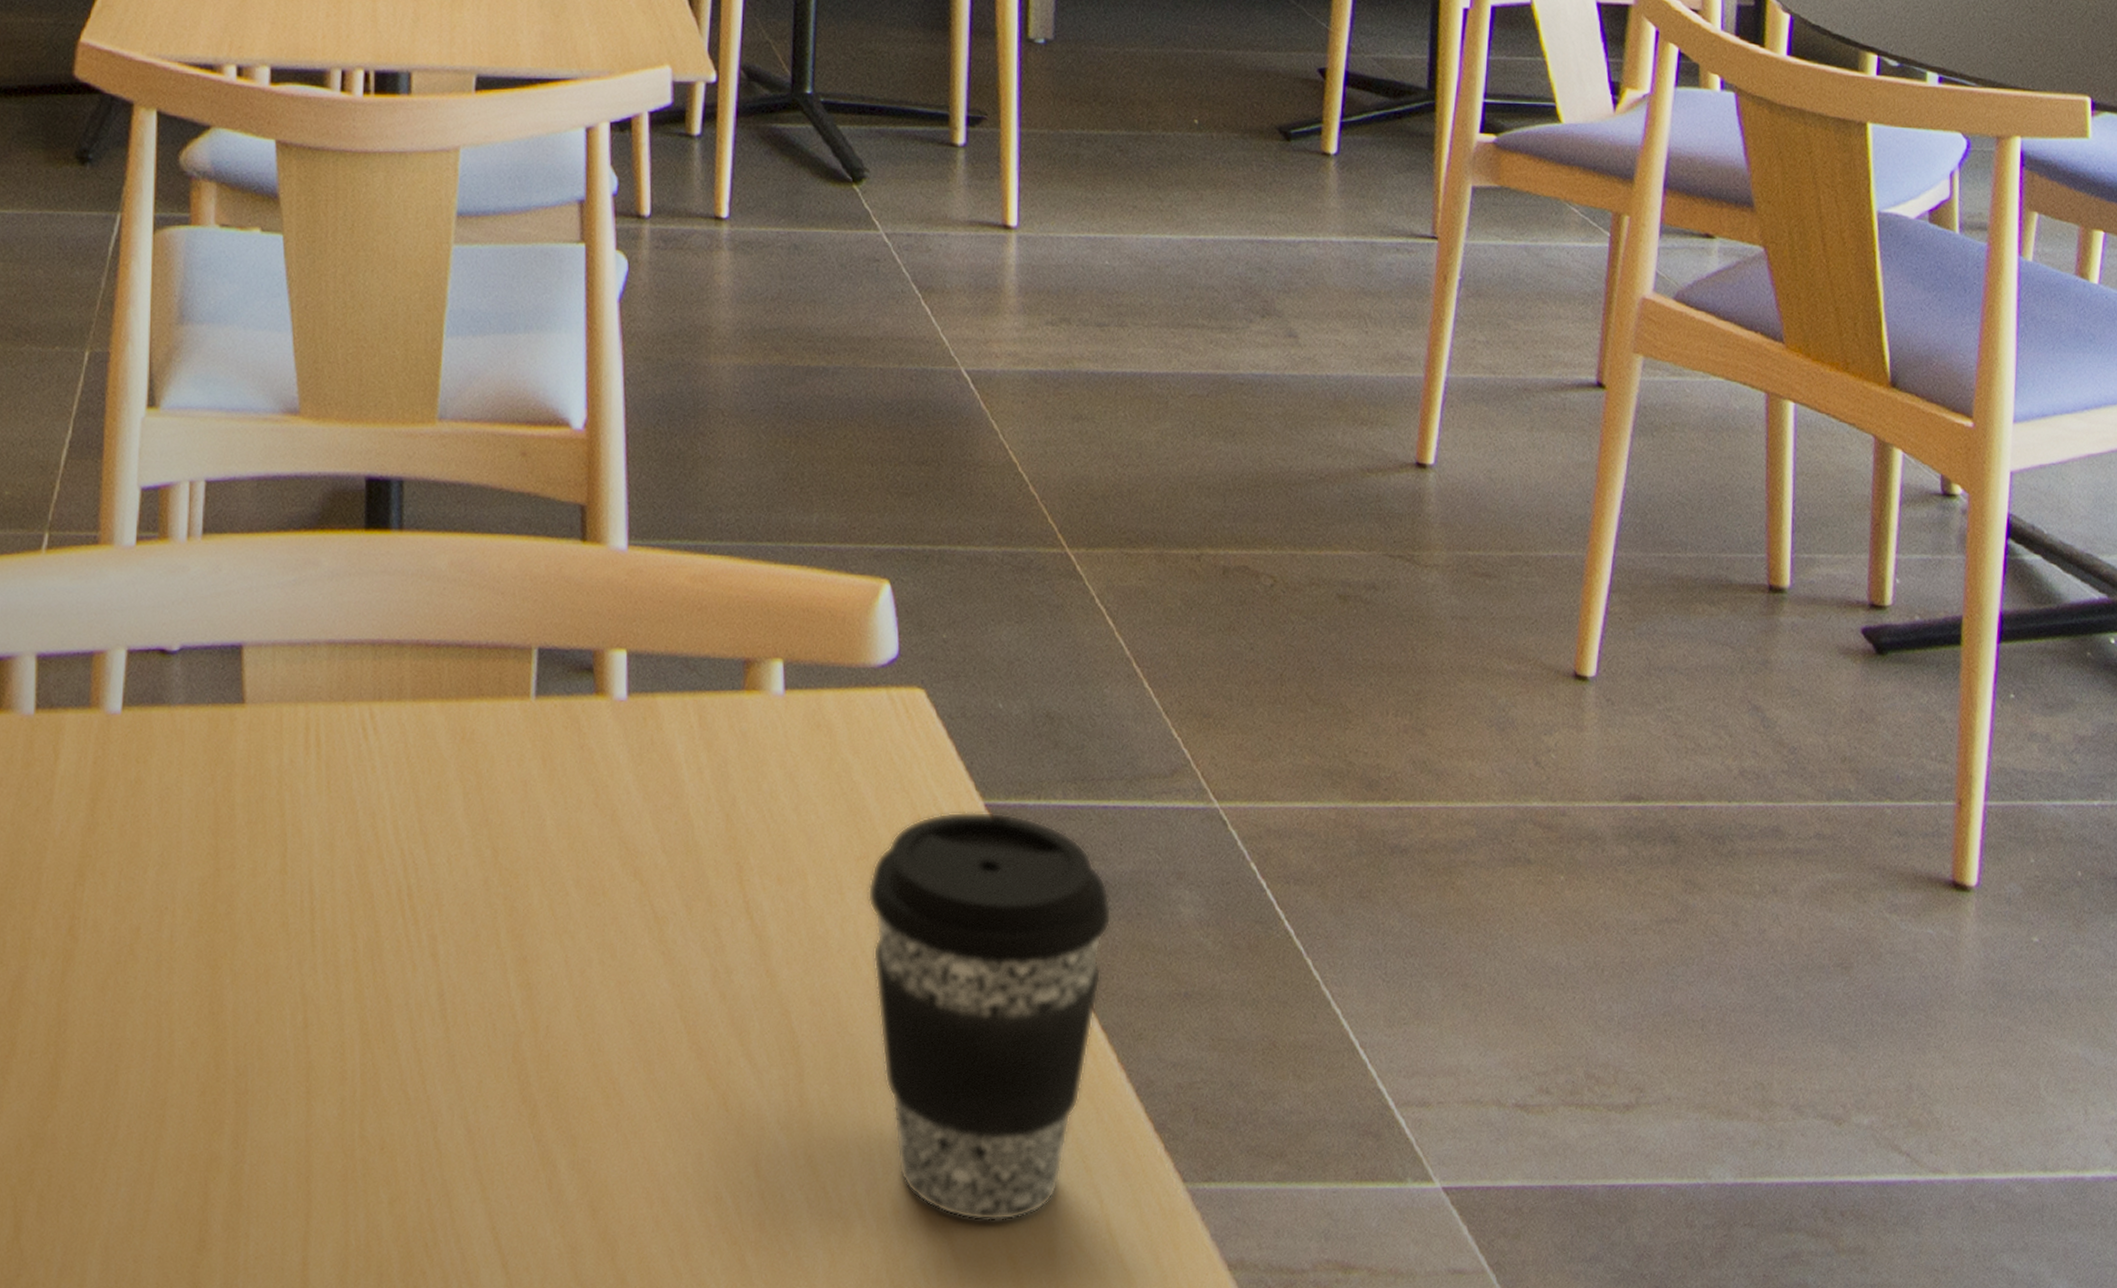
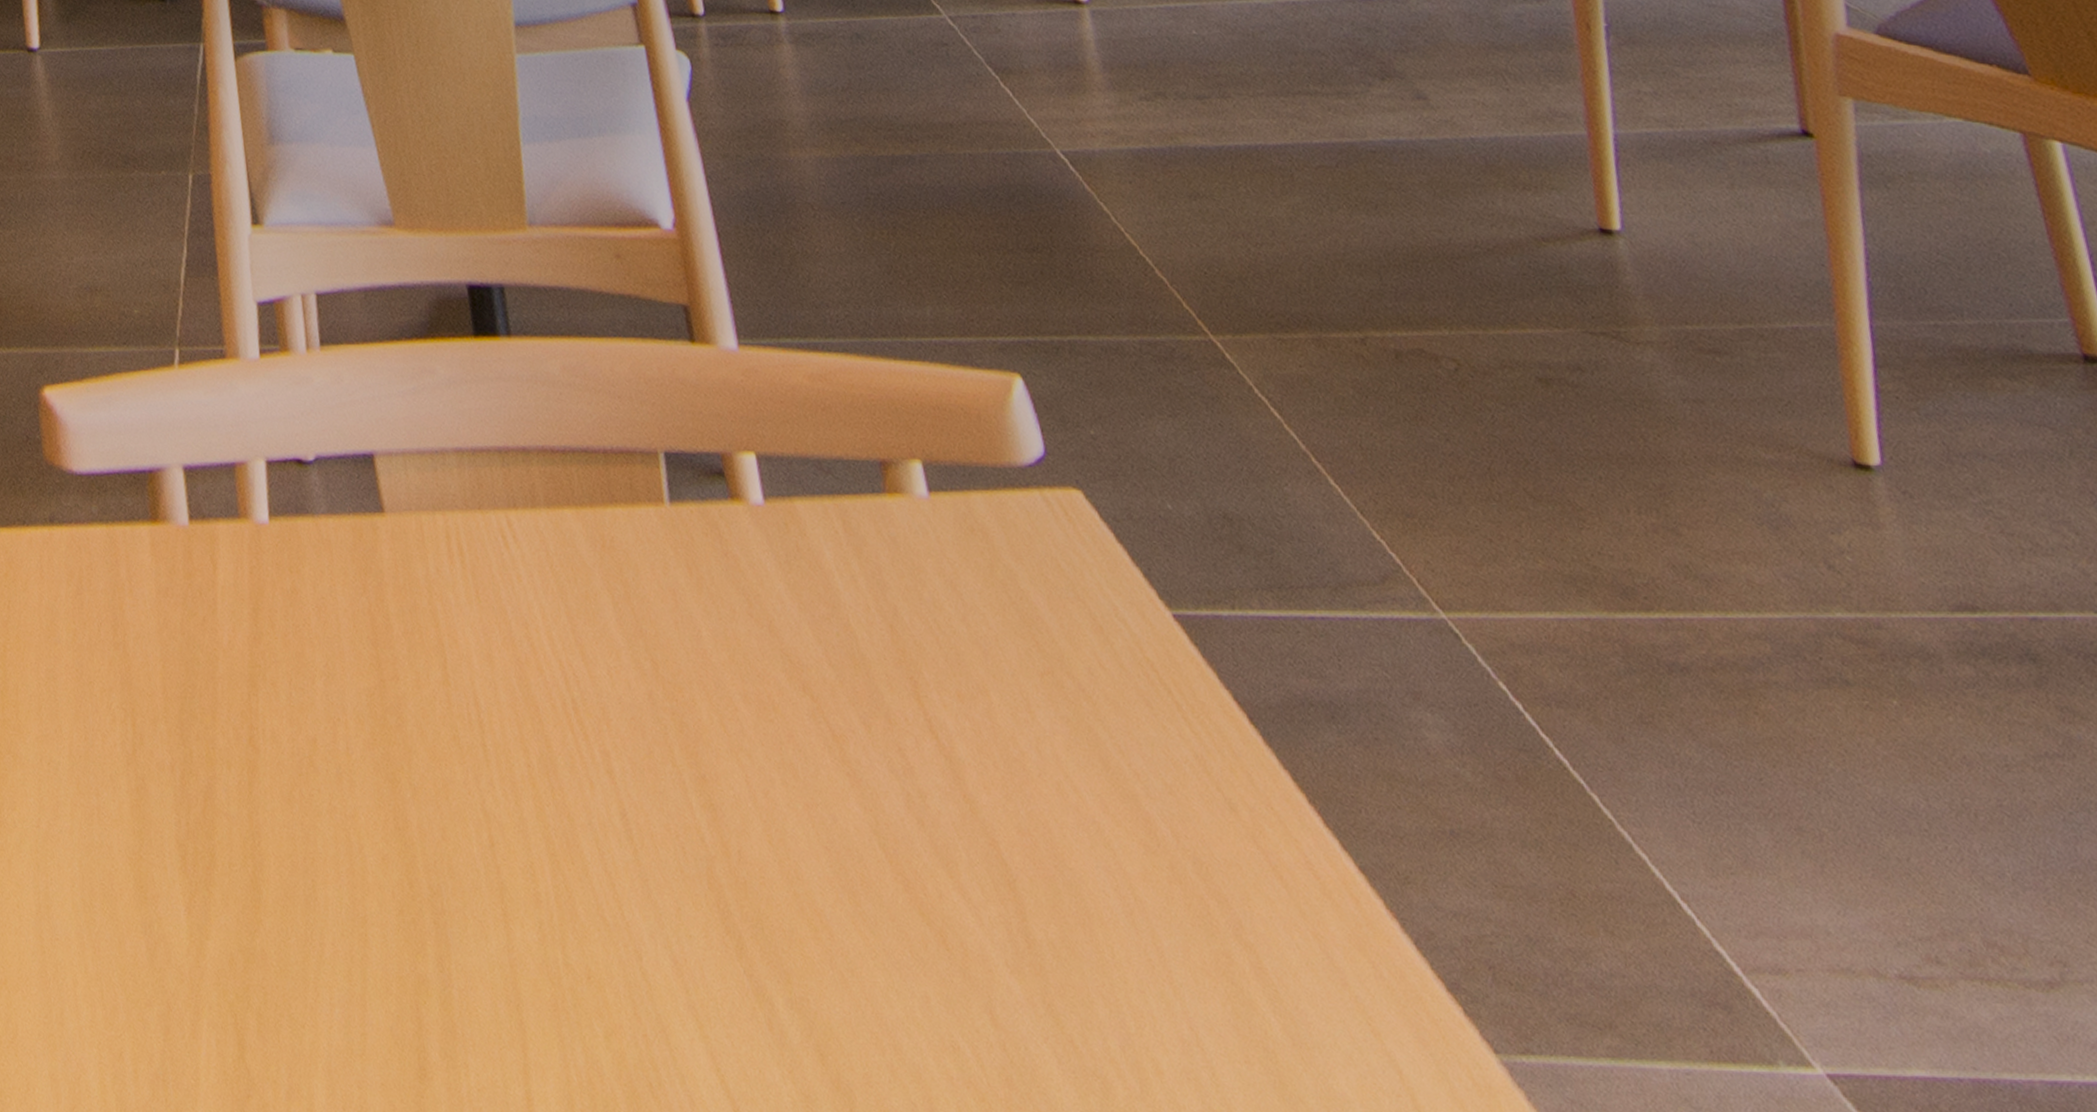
coffee cup: present [867,811,1112,1222] -> none [1058,623,1350,1090]

